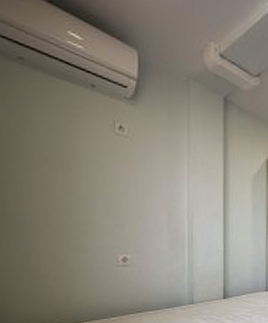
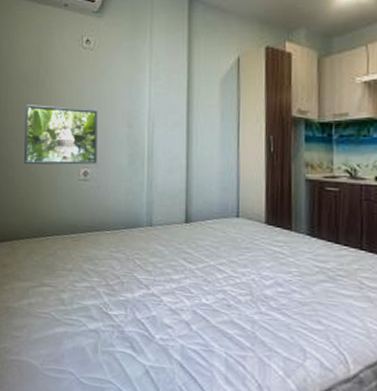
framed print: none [47,189,137,252] -> present [23,105,97,165]

